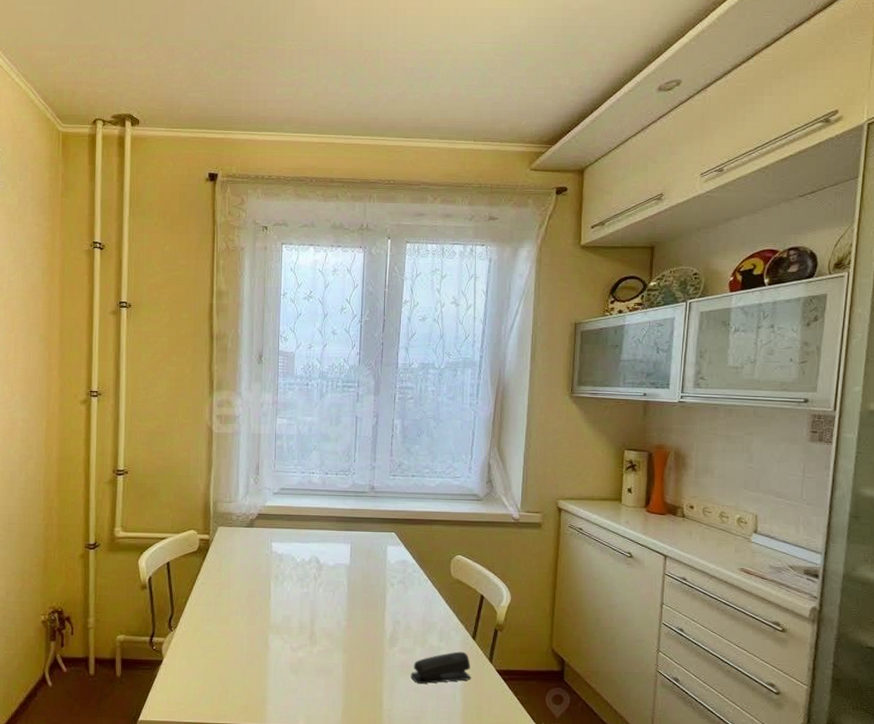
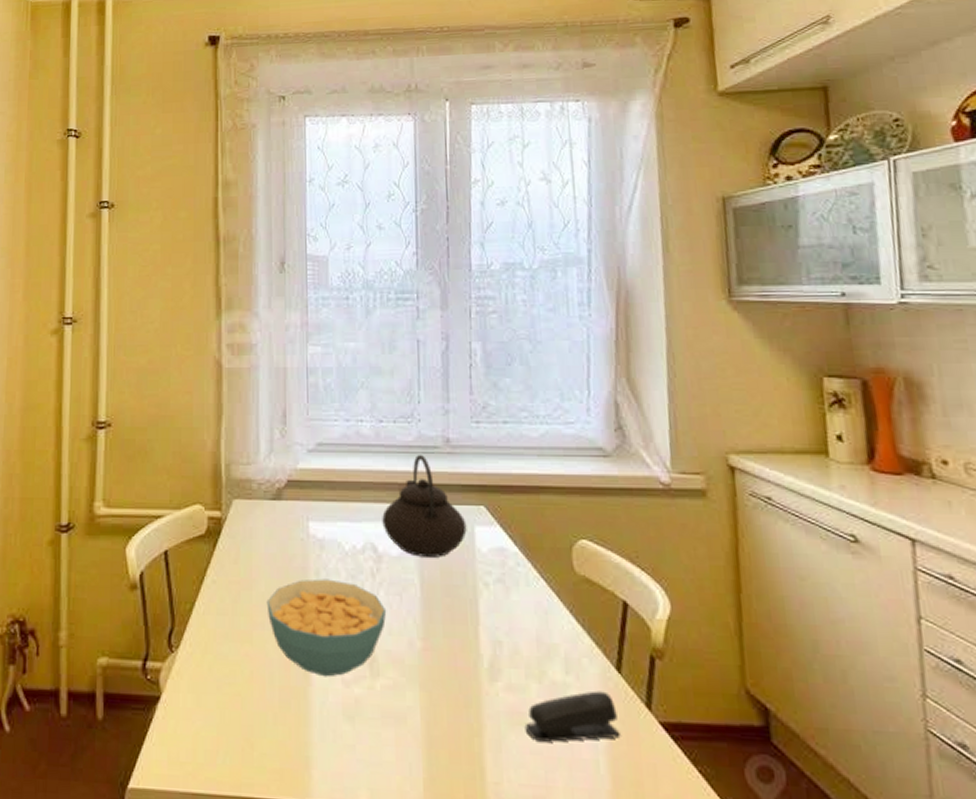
cereal bowl: none [240,581,324,646] -> present [266,578,387,677]
teapot: none [324,498,382,567] -> present [382,455,467,558]

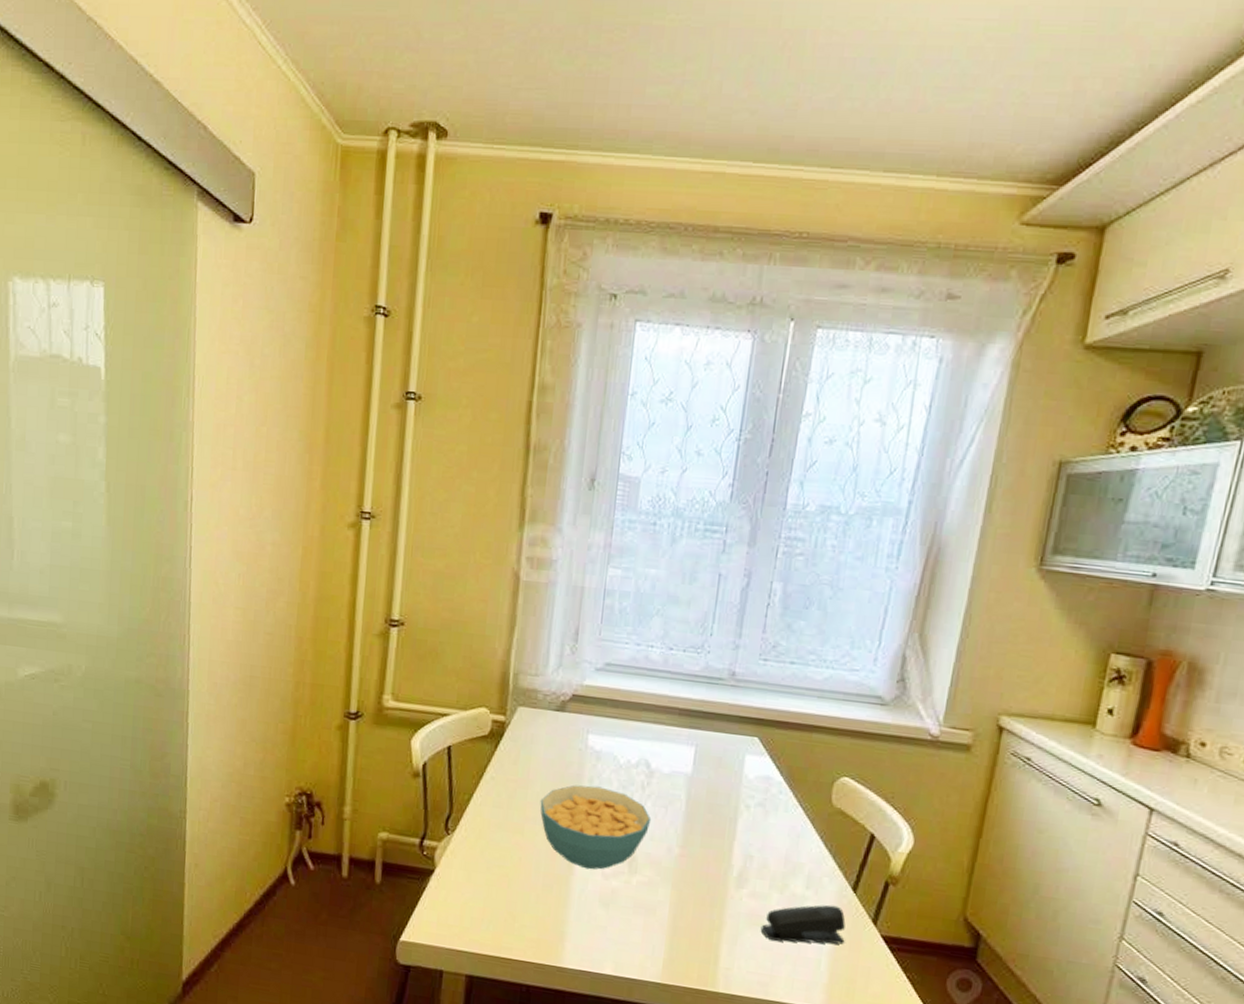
teapot: present [382,455,467,558] -> none [658,684,739,779]

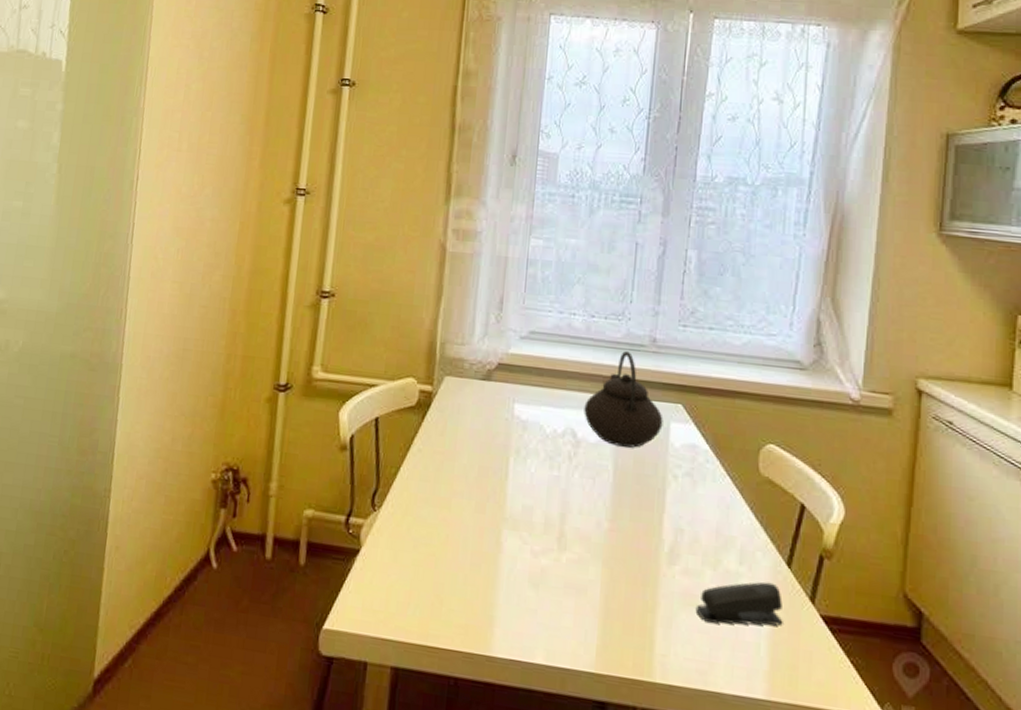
cereal bowl: present [540,785,652,870] -> none [467,456,580,547]
teapot: none [658,684,739,779] -> present [584,351,663,448]

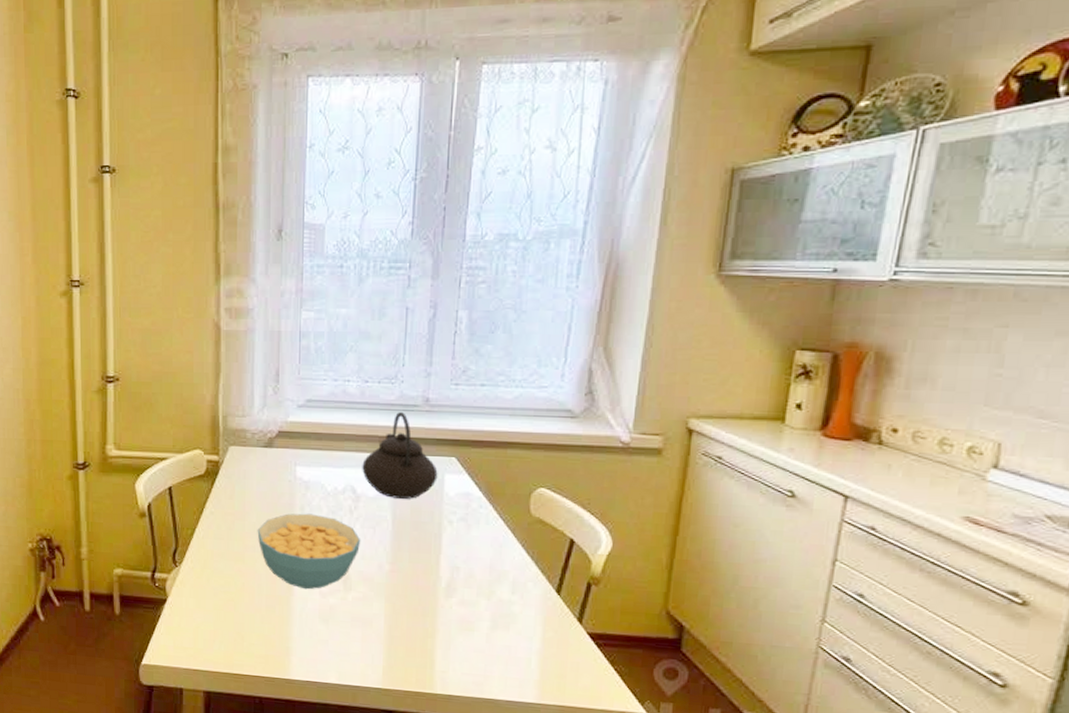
cereal bowl: none [467,456,580,547] -> present [257,513,361,590]
stapler: present [695,581,783,626] -> none [471,607,553,645]

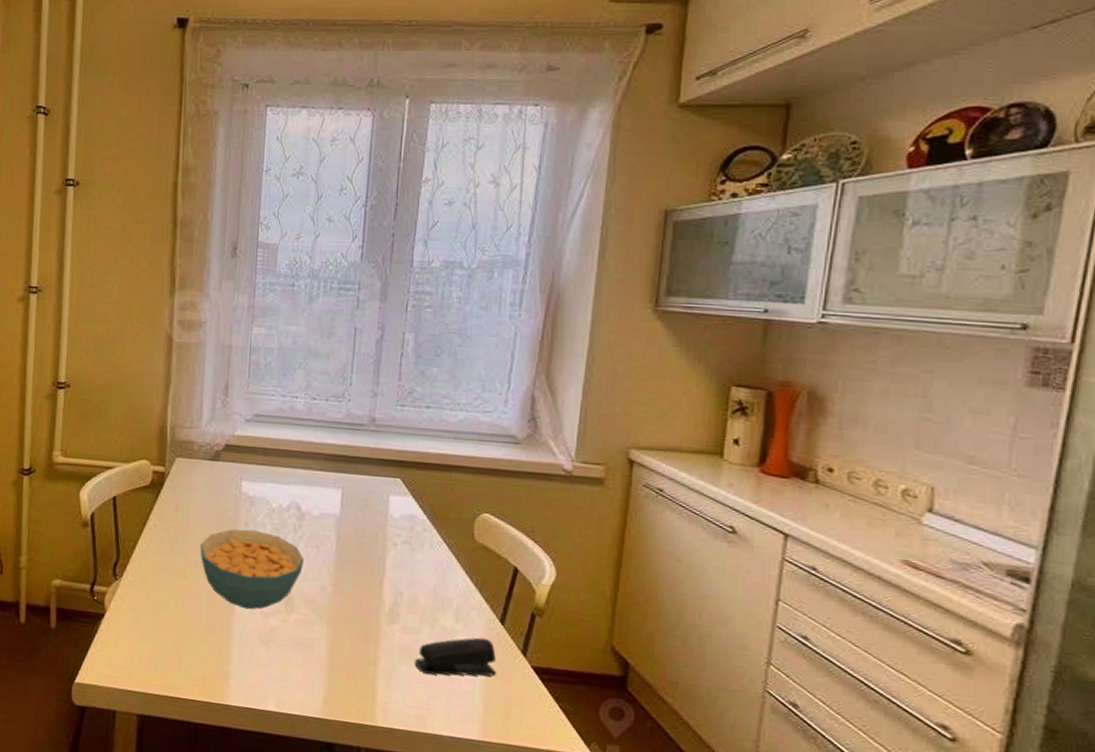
teapot: present [362,412,438,499] -> none [307,431,383,520]
stapler: none [471,607,553,645] -> present [414,637,496,676]

